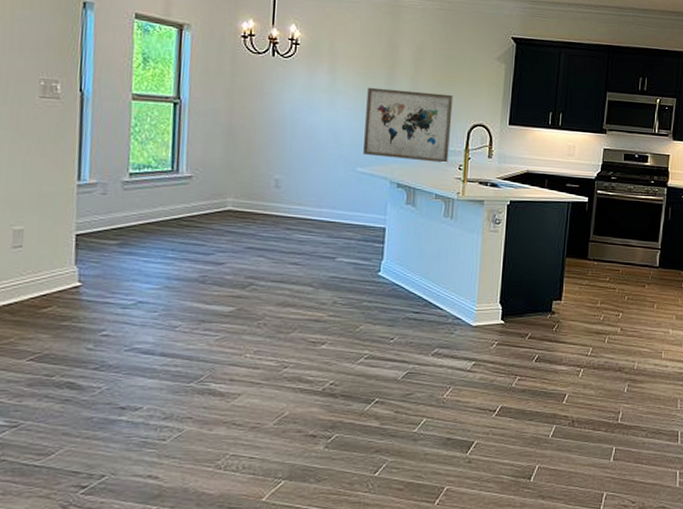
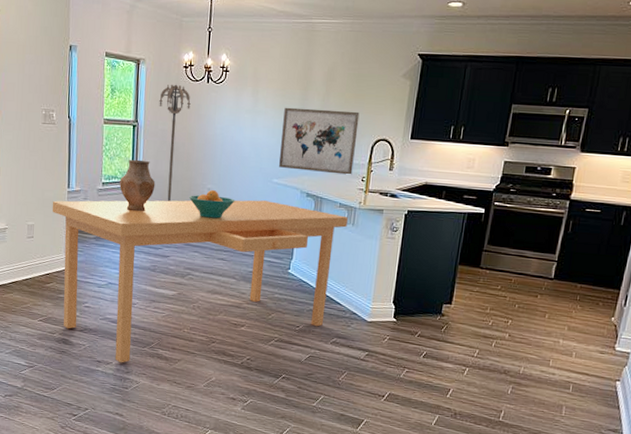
desk: none [52,192,445,407] -> present [52,200,348,363]
vase: none [154,144,205,209] -> present [119,159,156,212]
floor lamp: none [209,56,252,196] -> present [159,84,191,201]
fruit bowl: none [251,180,311,215] -> present [189,189,235,219]

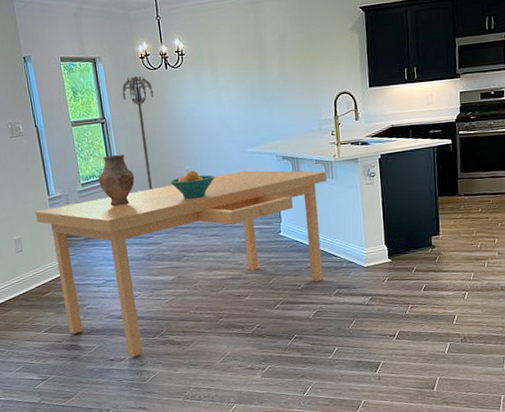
wall art: present [279,107,360,175] -> none [245,70,322,137]

